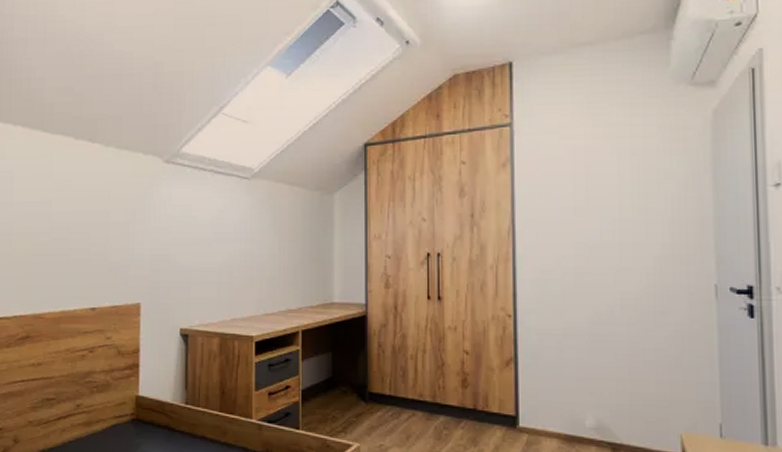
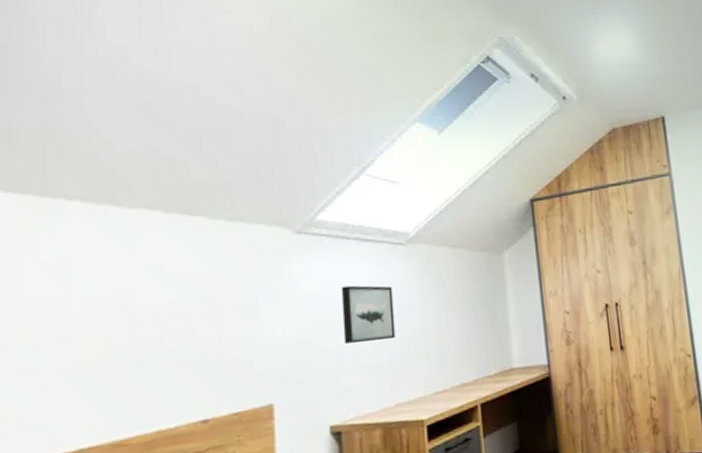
wall art: none [195,211,237,262] -> present [340,285,396,345]

